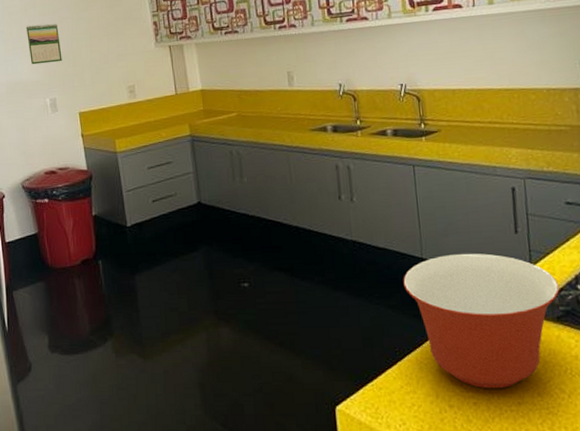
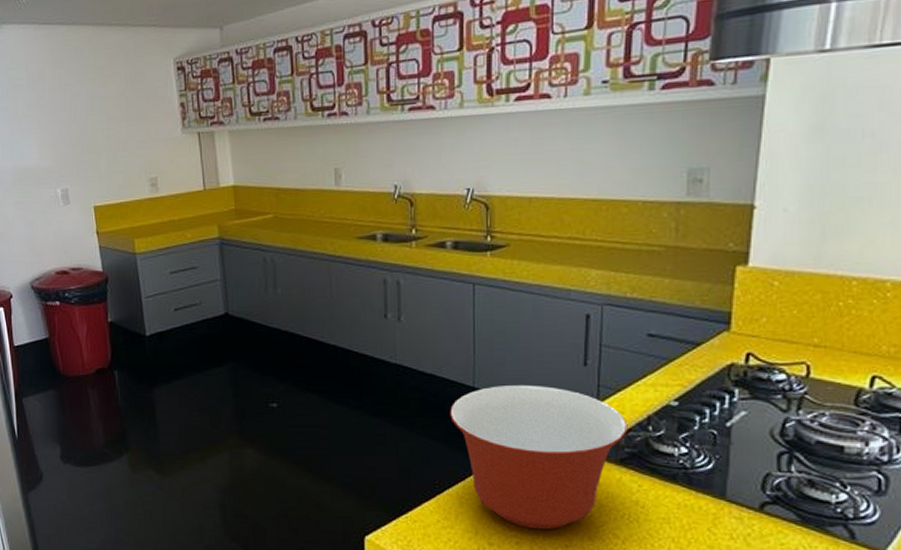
calendar: present [26,23,62,65] -> none [33,100,75,149]

